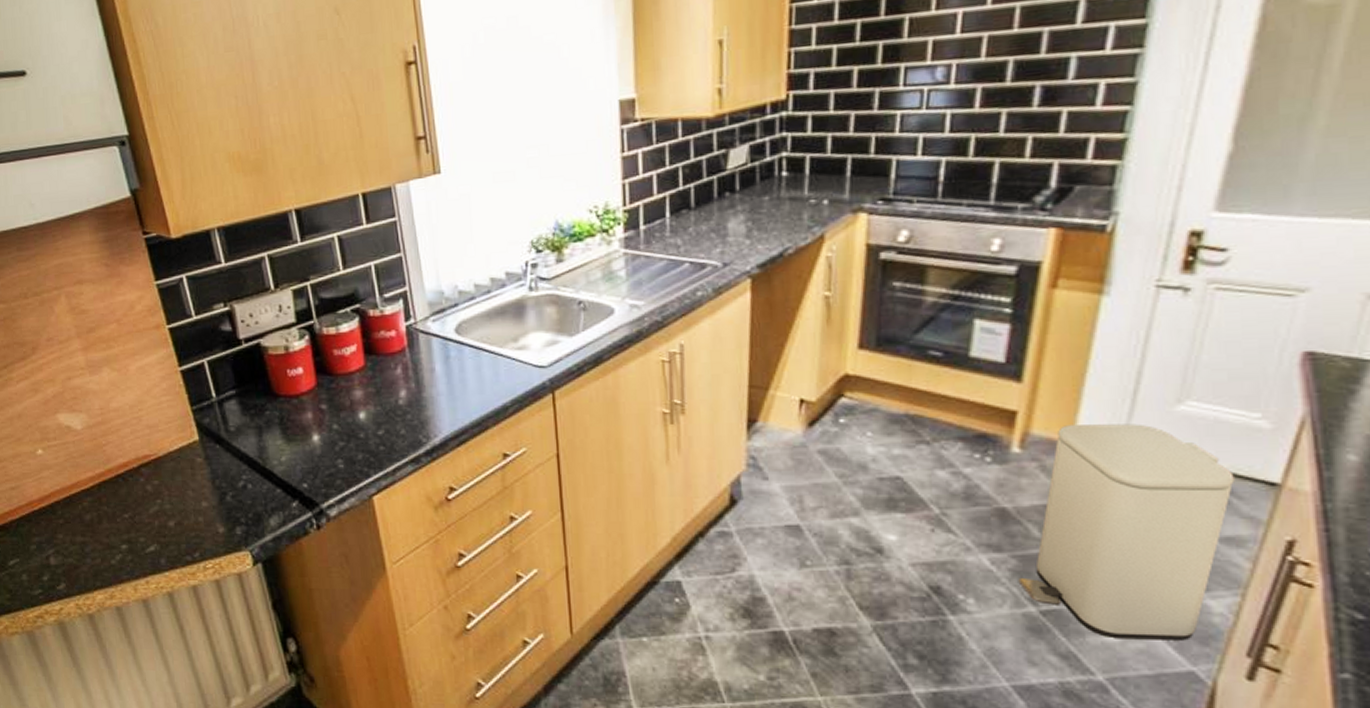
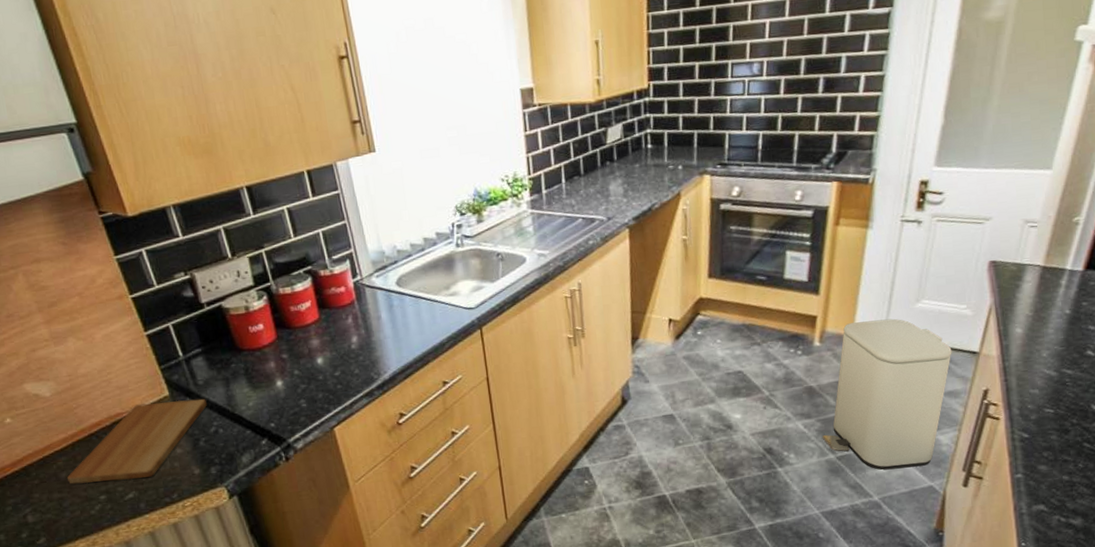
cutting board: none [90,446,237,531] -> present [66,398,207,485]

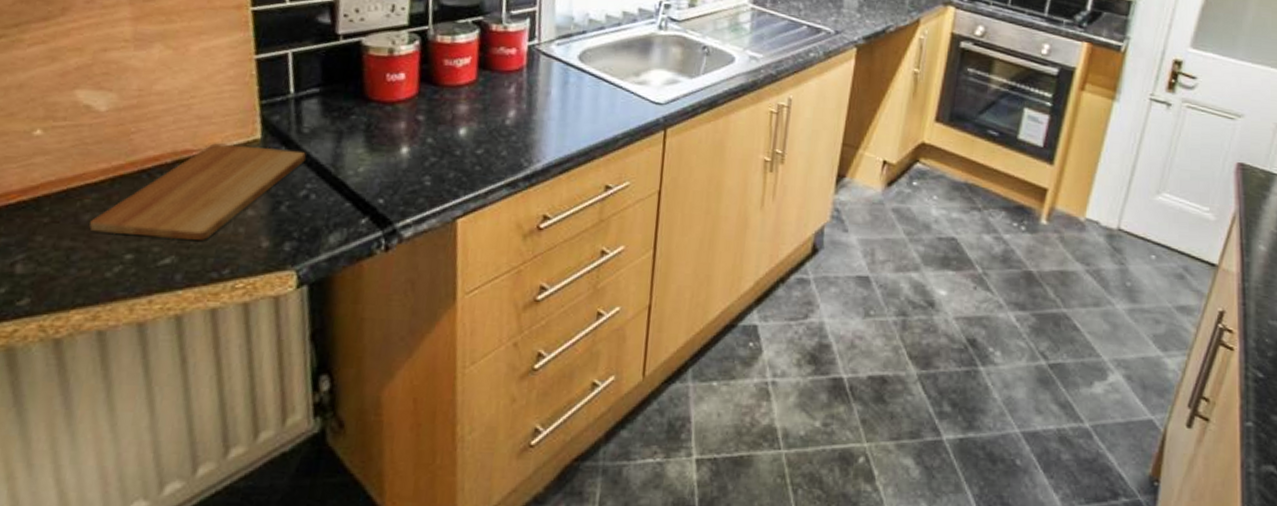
pedal bin: present [822,318,952,470] -> none [1035,204,1189,393]

